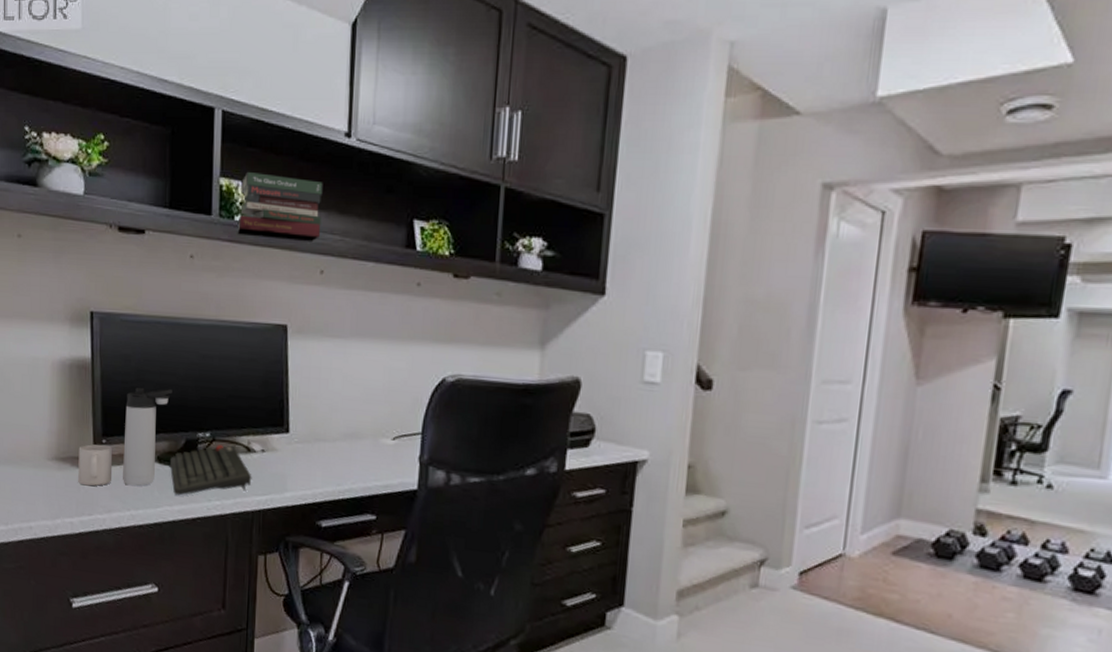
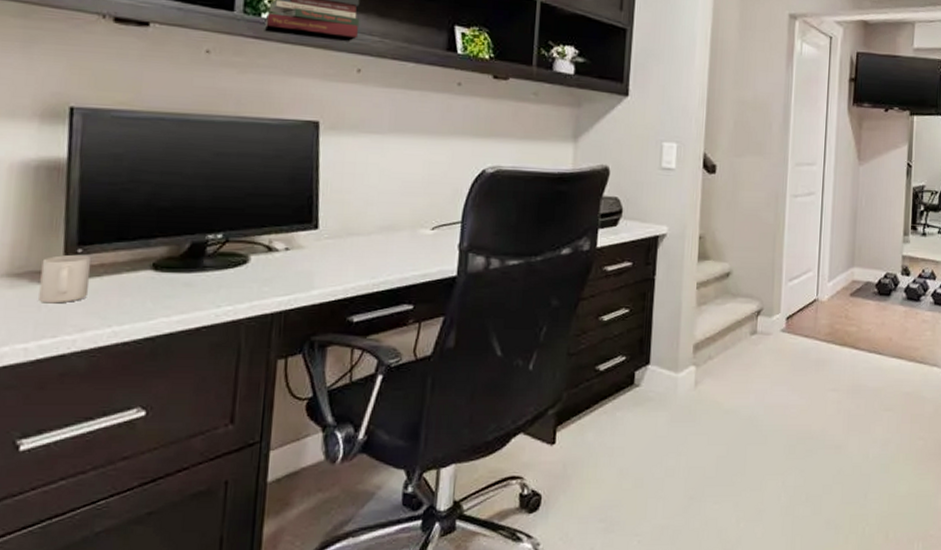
thermos bottle: present [123,387,172,487] -> none [103,188,176,299]
computer keyboard: present [169,445,252,496] -> none [168,246,273,304]

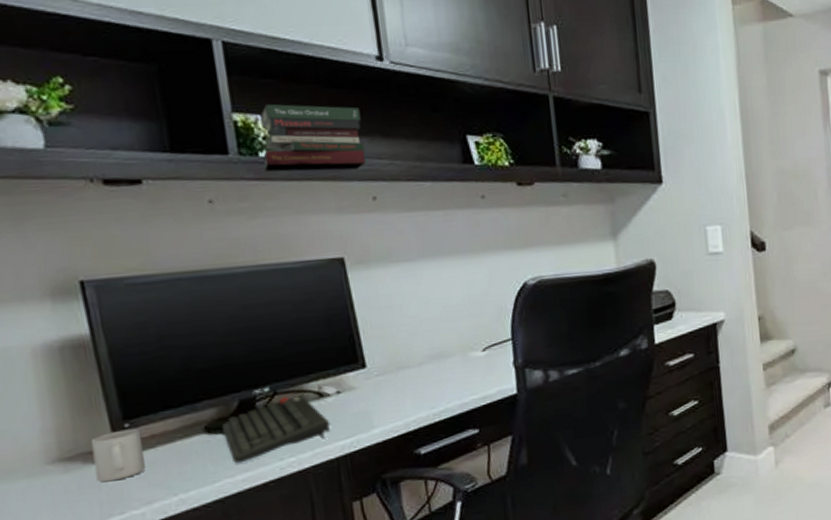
computer keyboard: none [168,246,273,304] -> present [221,395,331,464]

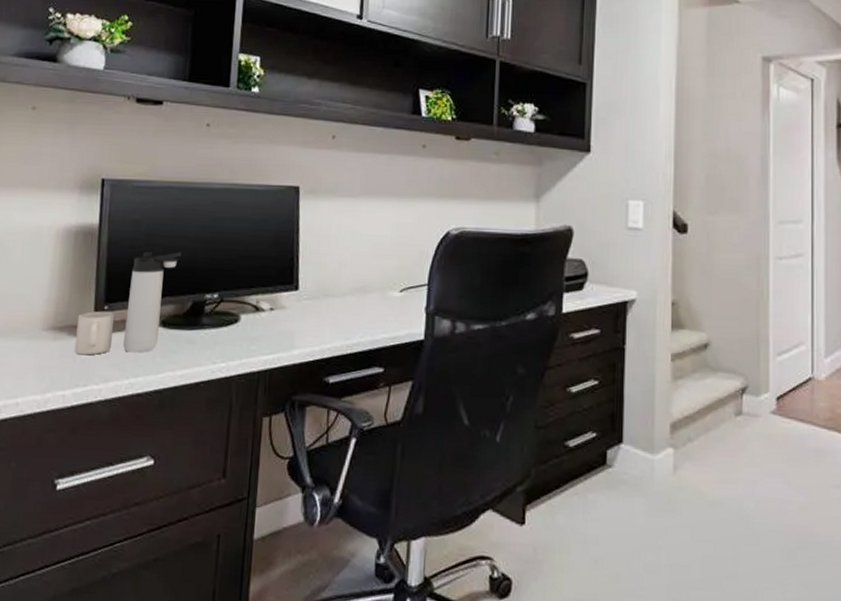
thermos bottle: none [149,349,212,468] -> present [123,251,182,353]
computer keyboard: present [221,395,331,464] -> none [174,305,260,360]
books: present [260,103,367,172] -> none [253,48,336,111]

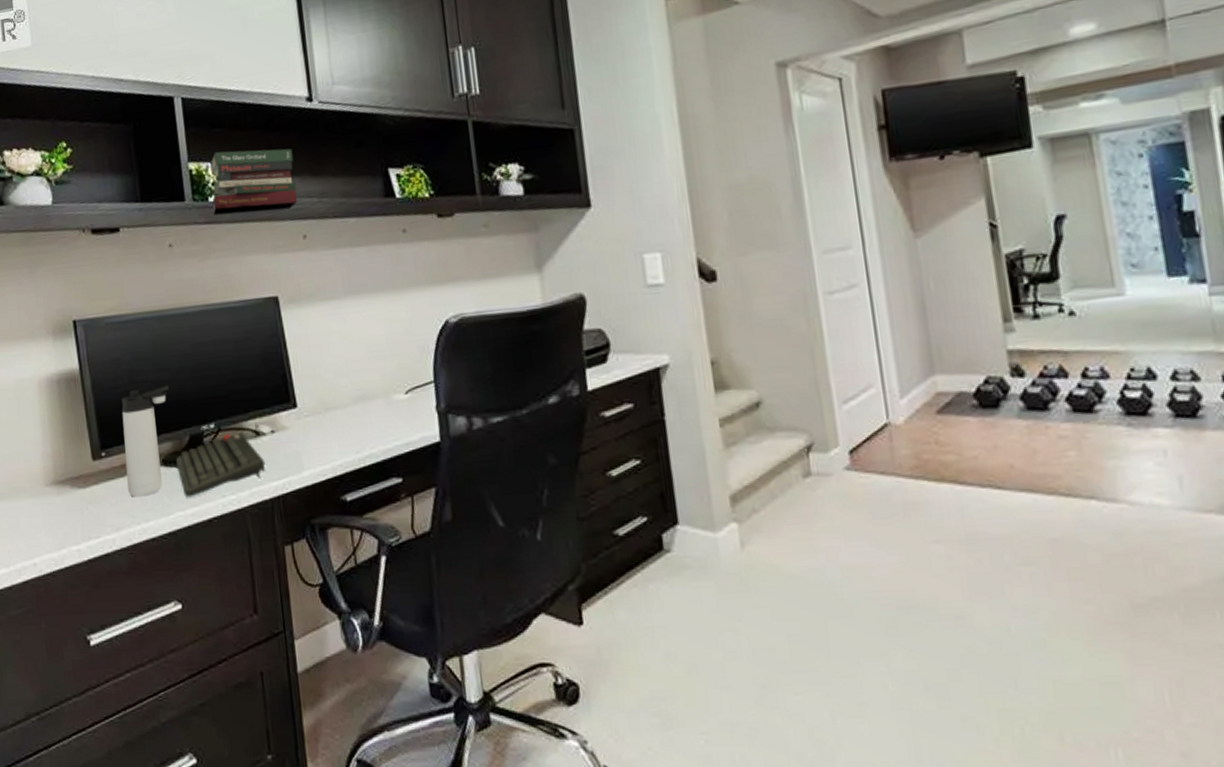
mug: present [74,311,115,356] -> none [77,457,117,507]
computer keyboard: none [174,305,260,360] -> present [175,433,266,498]
books: none [253,48,336,111] -> present [210,148,298,216]

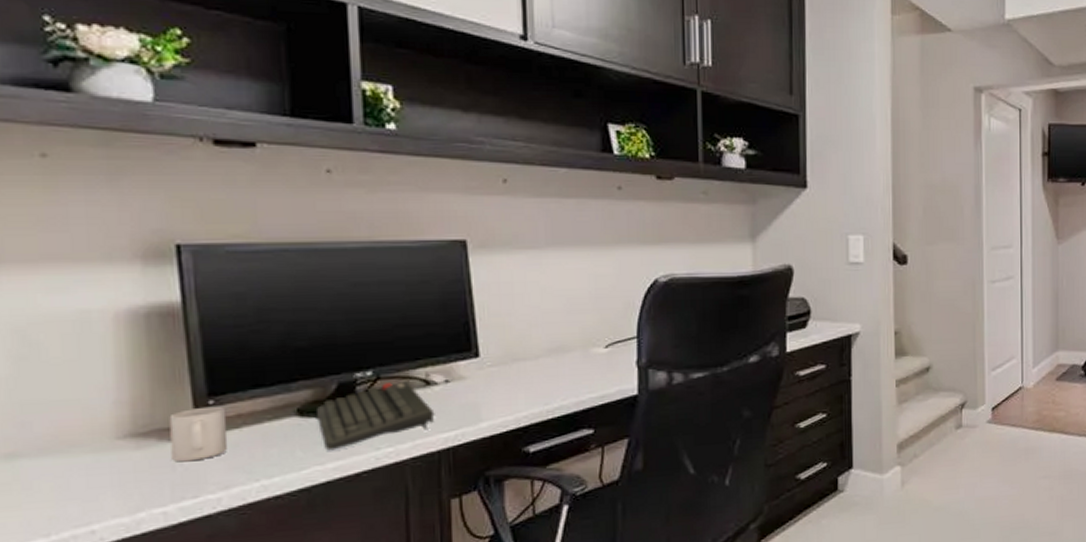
mug: none [77,457,117,507] -> present [169,406,228,462]
thermos bottle: present [121,384,169,498] -> none [242,326,313,451]
books: present [210,148,298,216] -> none [390,74,500,150]

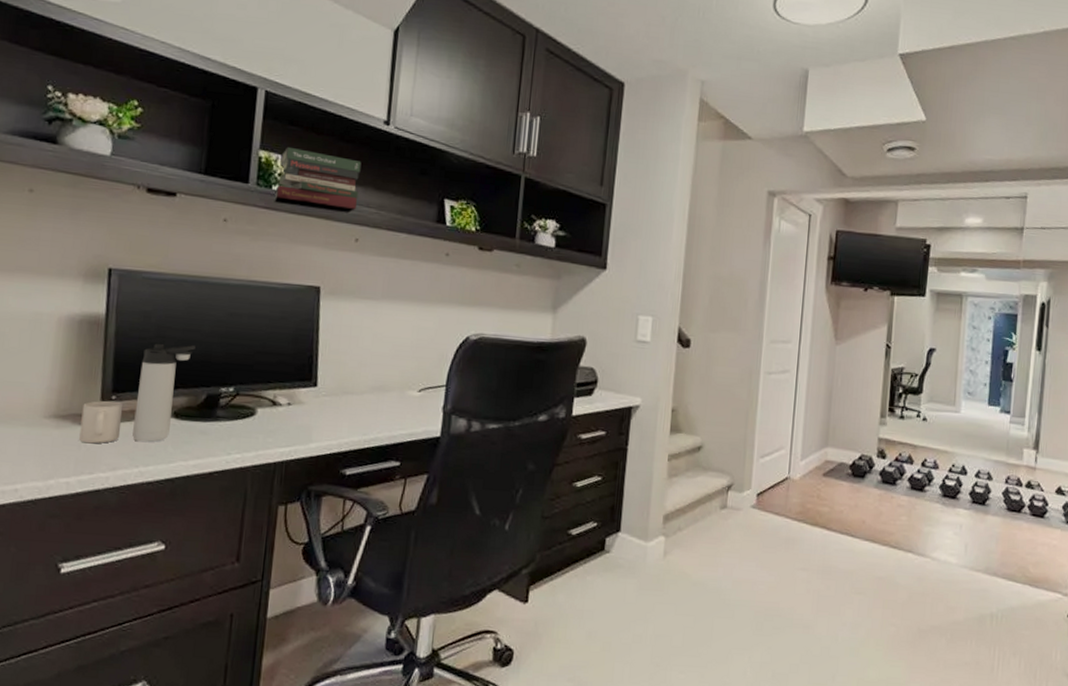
thermos bottle: none [242,326,313,451] -> present [132,343,196,443]
computer keyboard: present [315,382,435,451] -> none [187,399,276,450]
books: none [390,74,500,150] -> present [274,146,362,214]

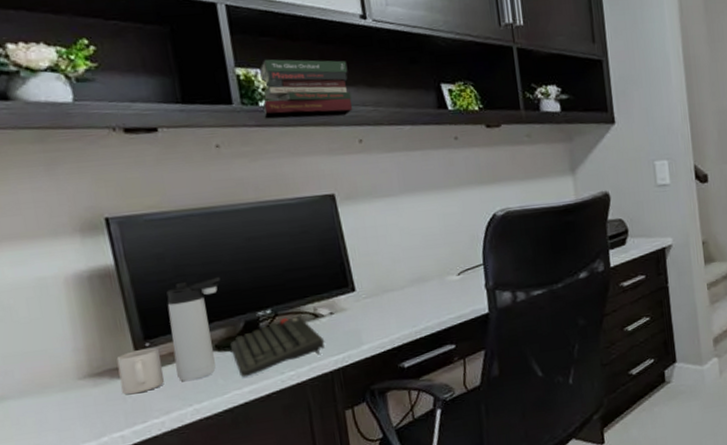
computer keyboard: none [187,399,276,450] -> present [229,316,325,378]

